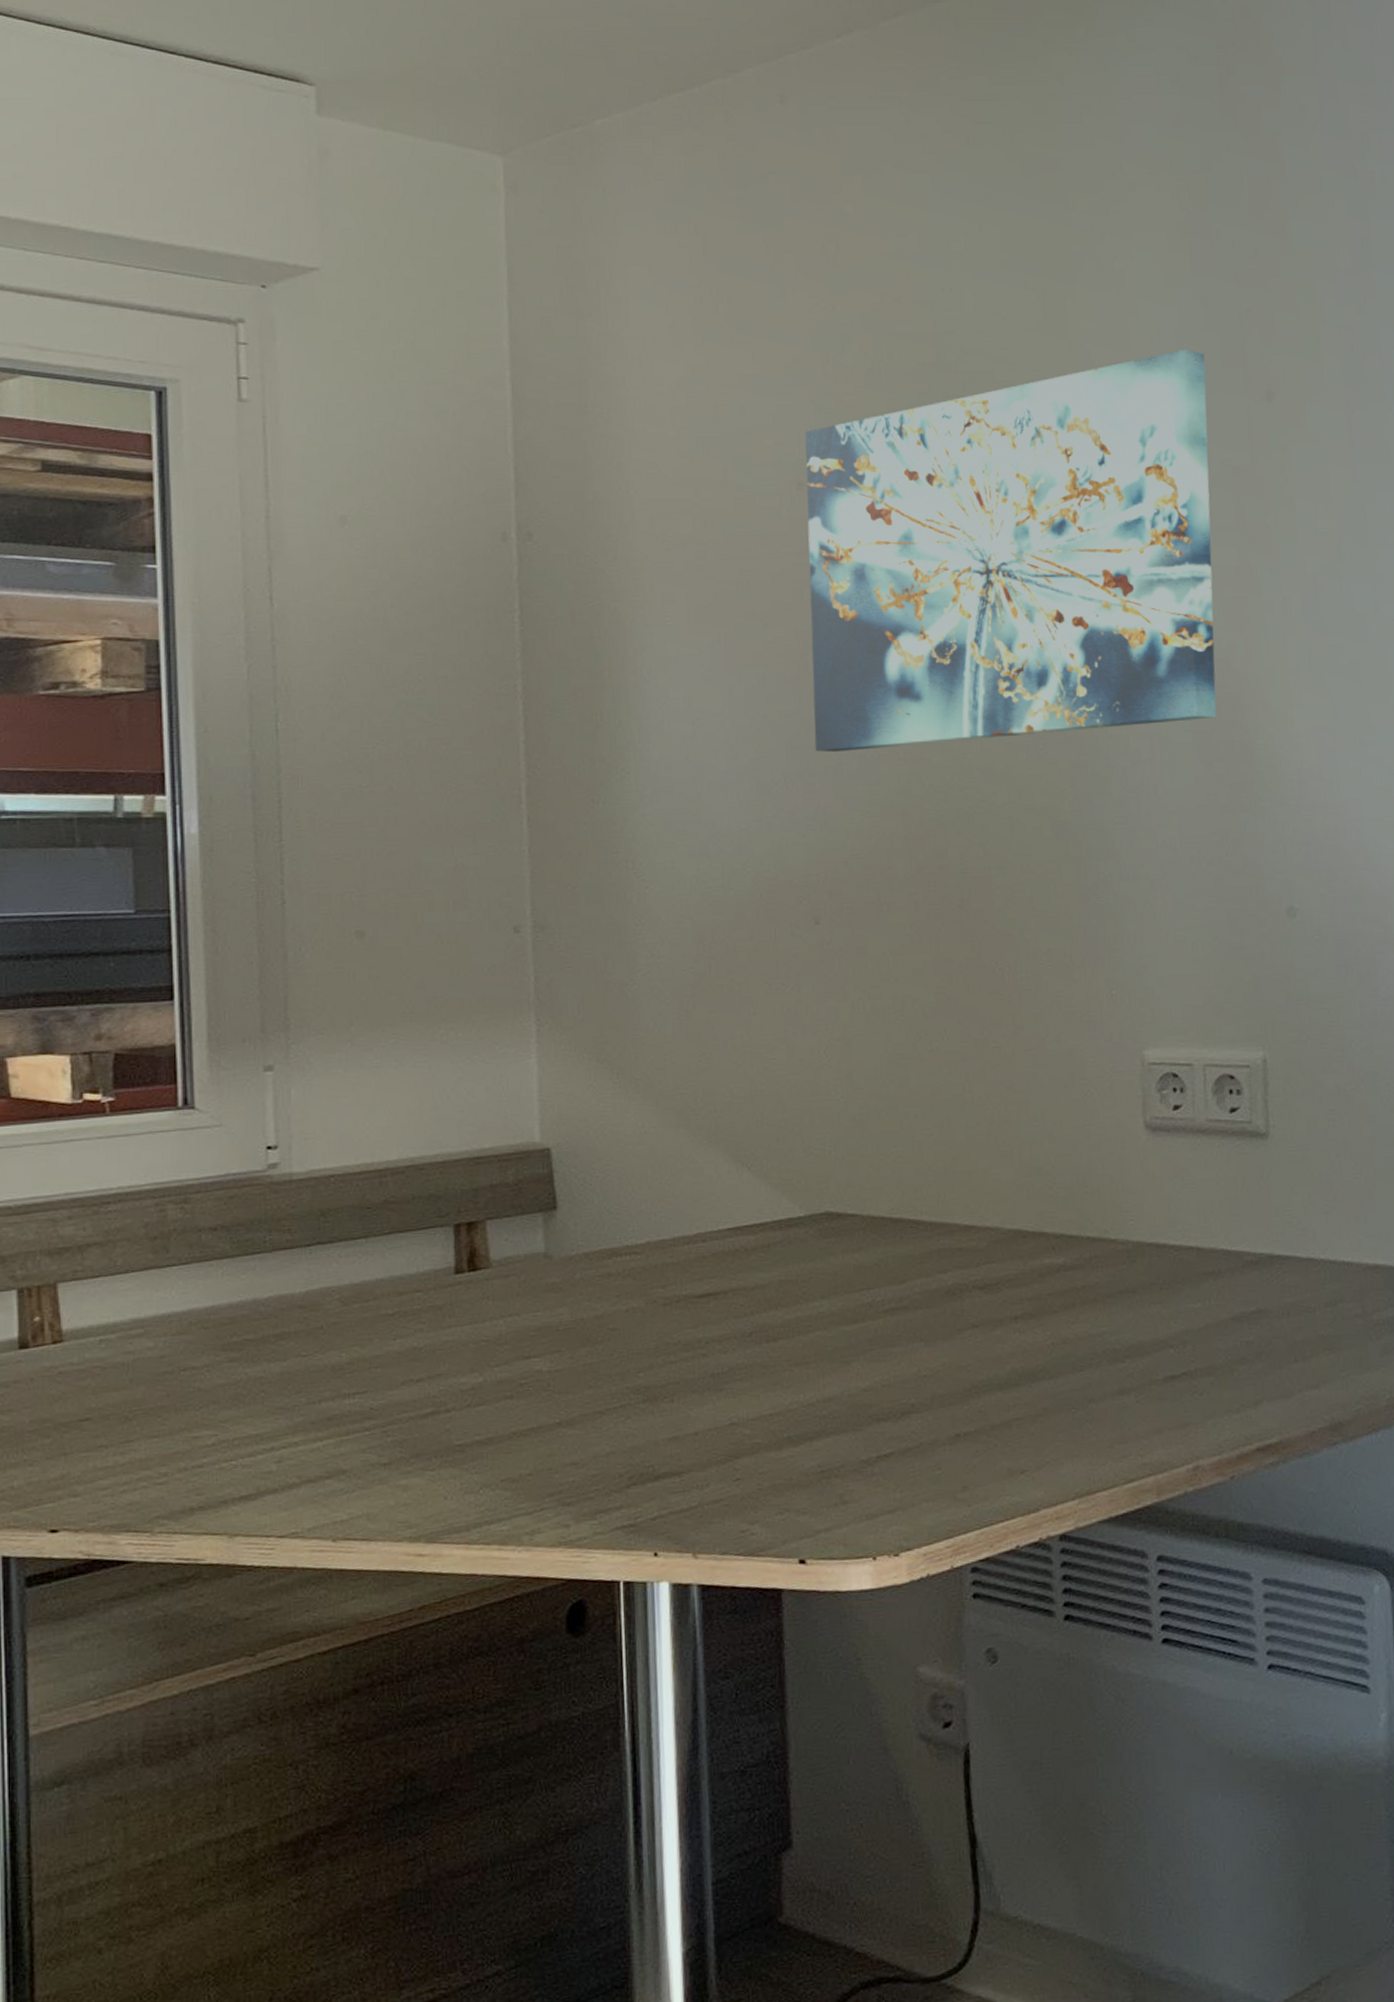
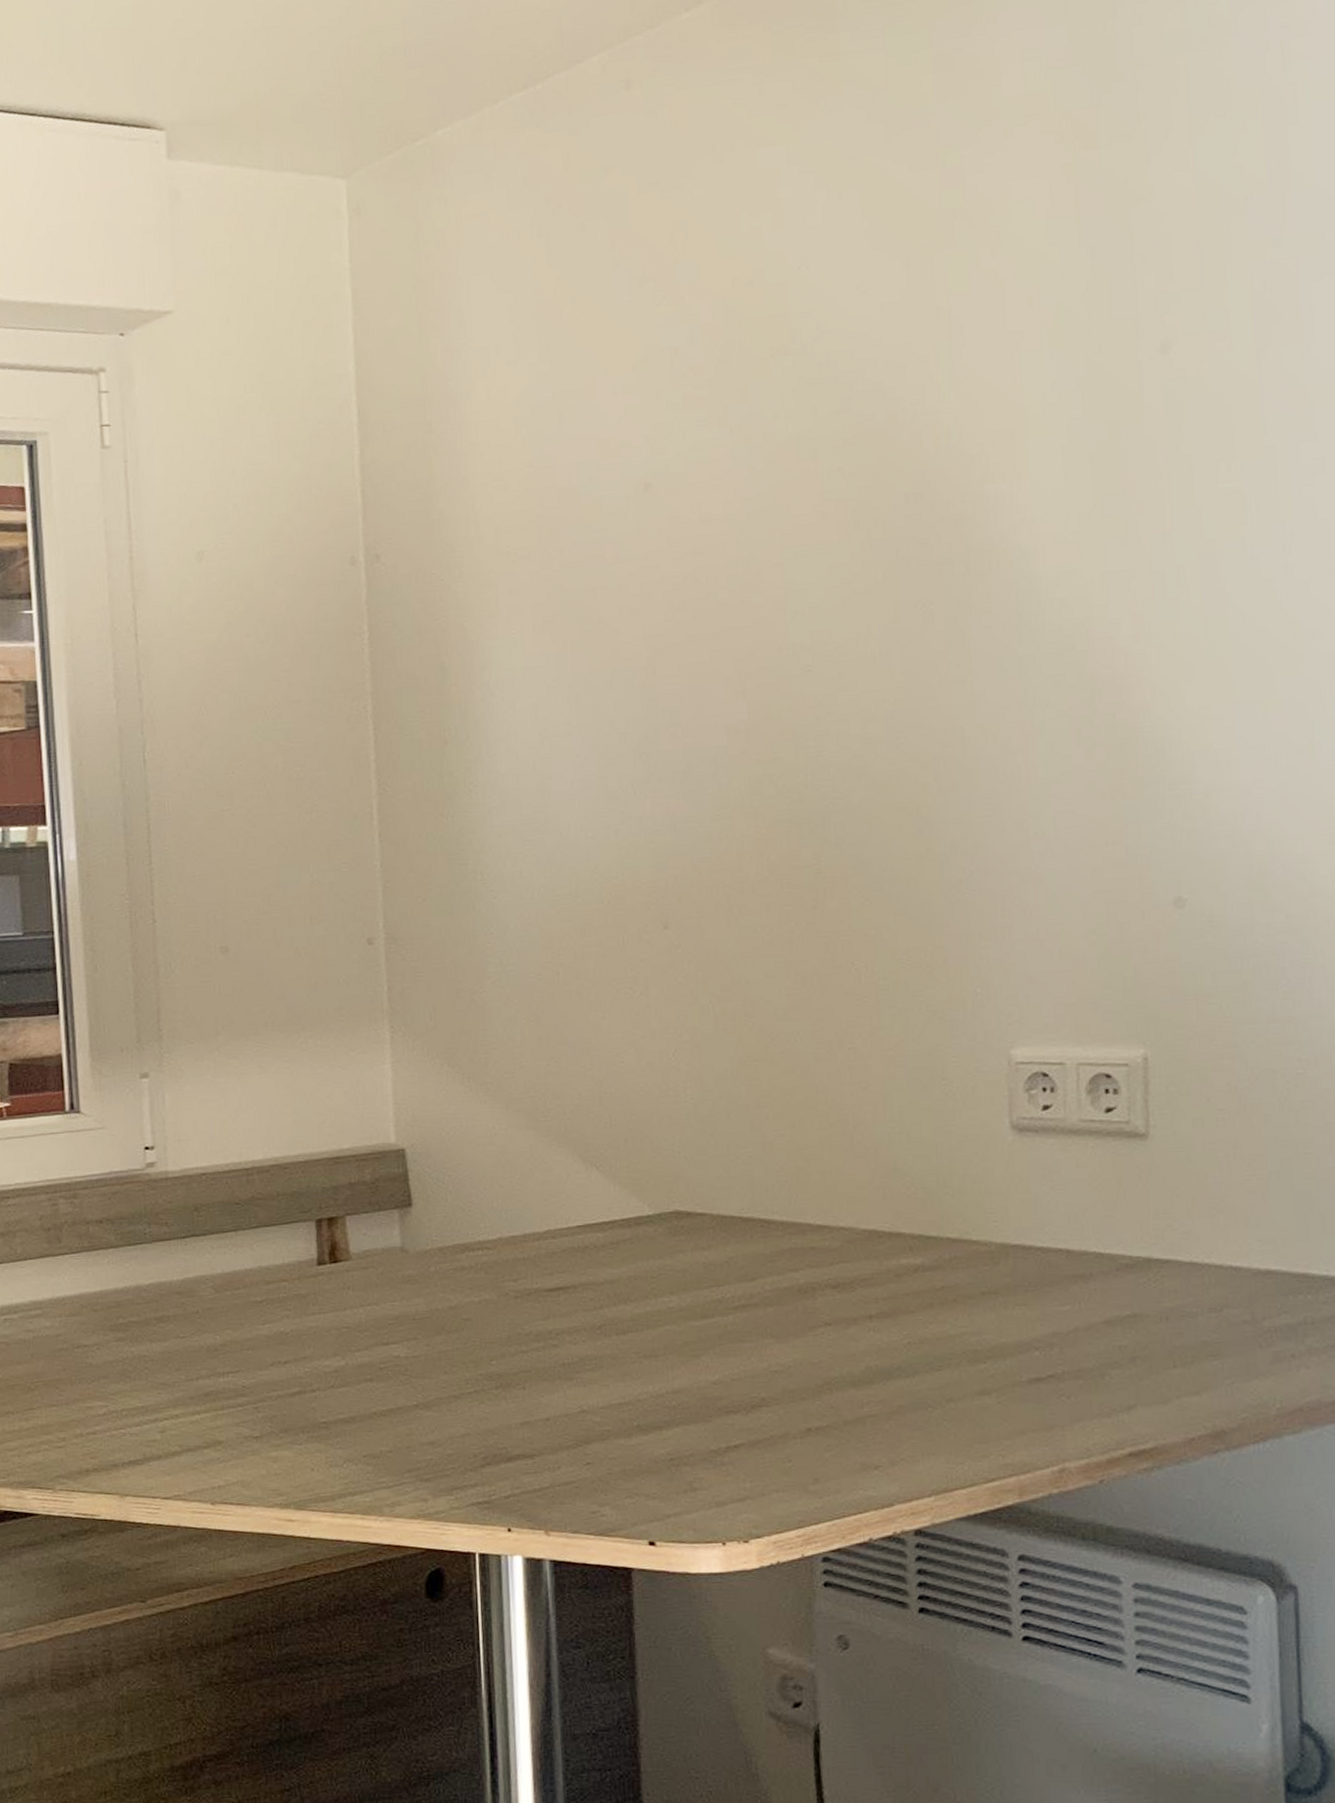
wall art: present [805,349,1217,753] -> none [652,305,1098,757]

